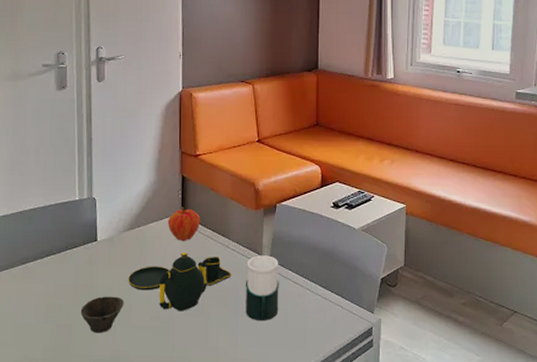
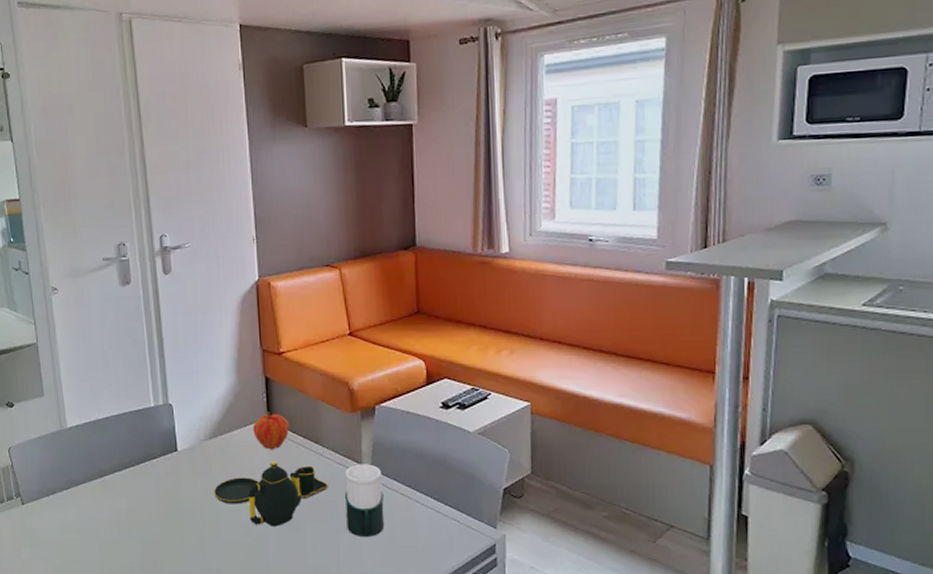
cup: present [80,296,124,333] -> none [165,510,212,551]

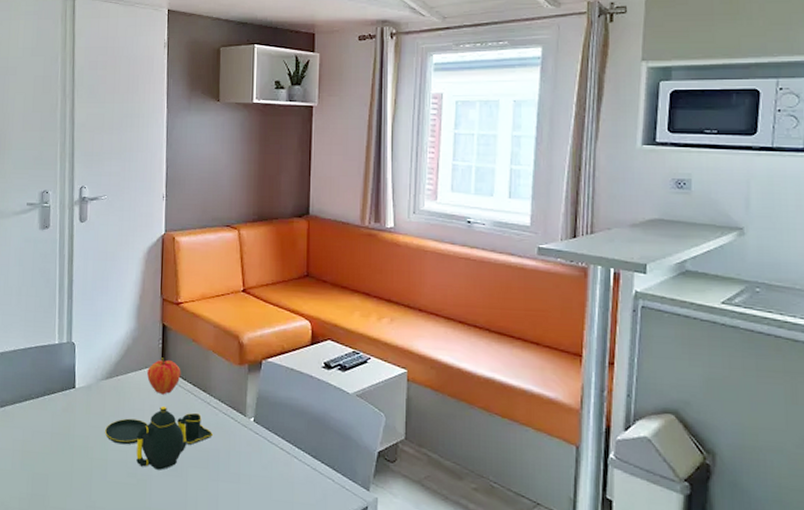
cup: present [344,464,385,538] -> none [227,415,264,489]

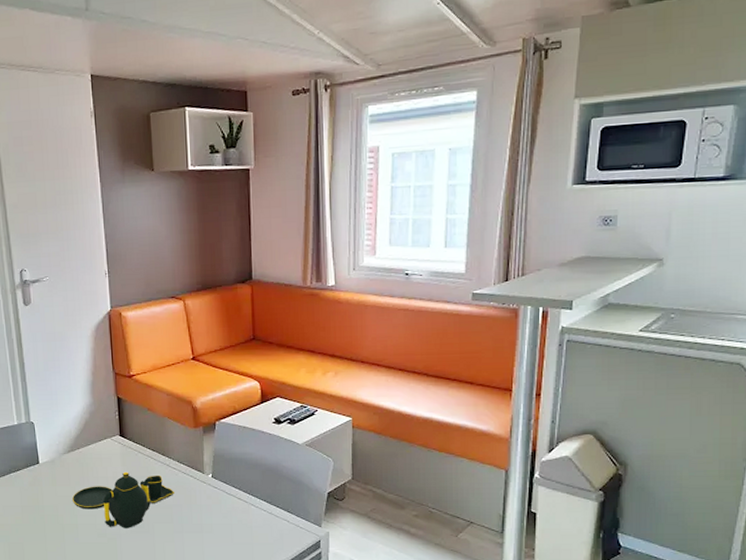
fruit: present [147,357,181,395] -> none [107,428,140,462]

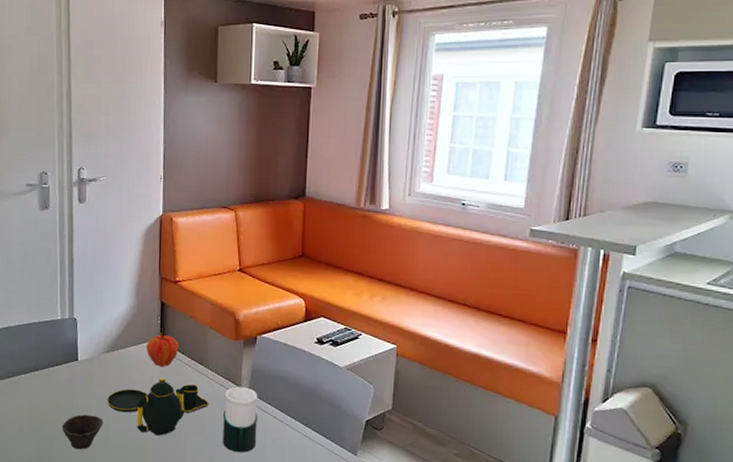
cup: none [29,516,71,550] -> present [62,414,103,450]
fruit: none [107,428,140,462] -> present [147,333,179,367]
cup: none [188,473,224,537] -> present [222,386,258,453]

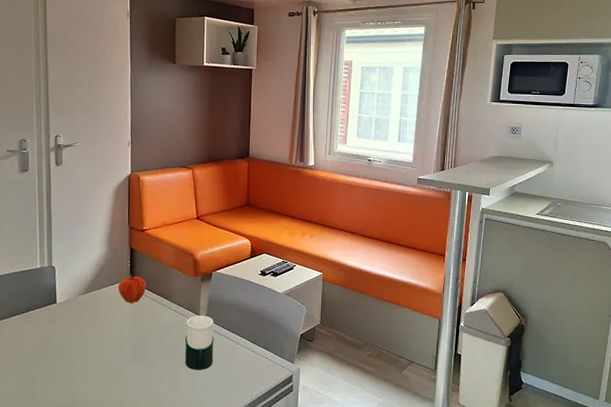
cup: present [62,414,103,450] -> none [42,350,80,382]
teapot: present [107,377,209,436] -> none [84,312,173,363]

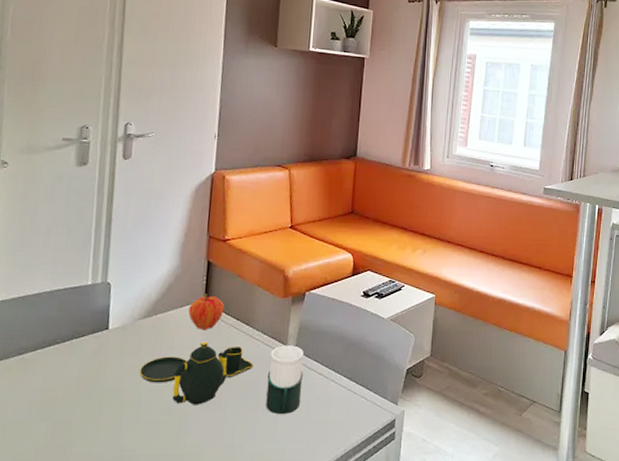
teapot: none [84,312,173,363] -> present [140,341,254,405]

